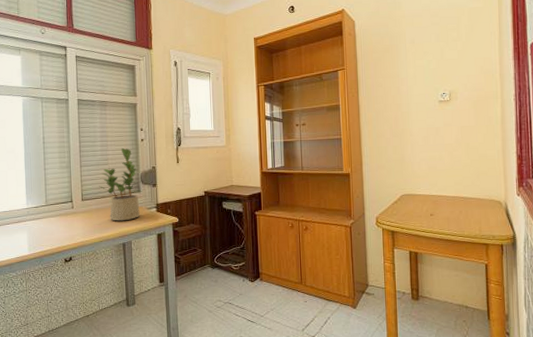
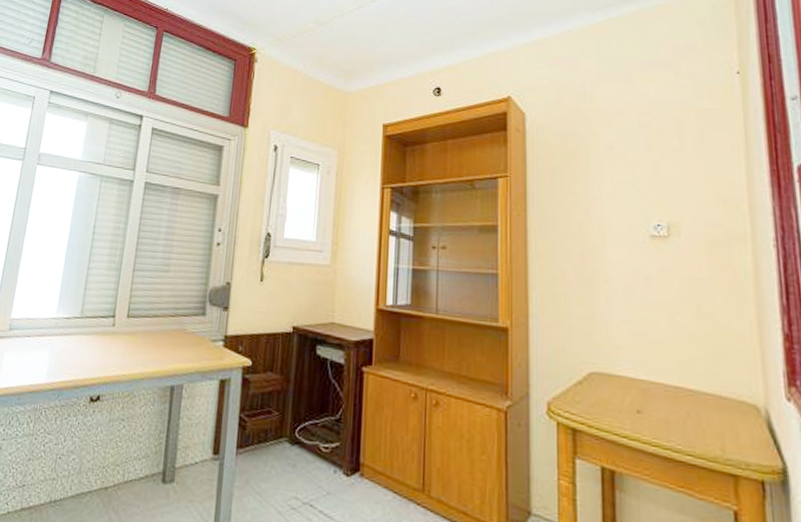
potted plant: present [99,147,140,221] -> none [152,251,206,354]

